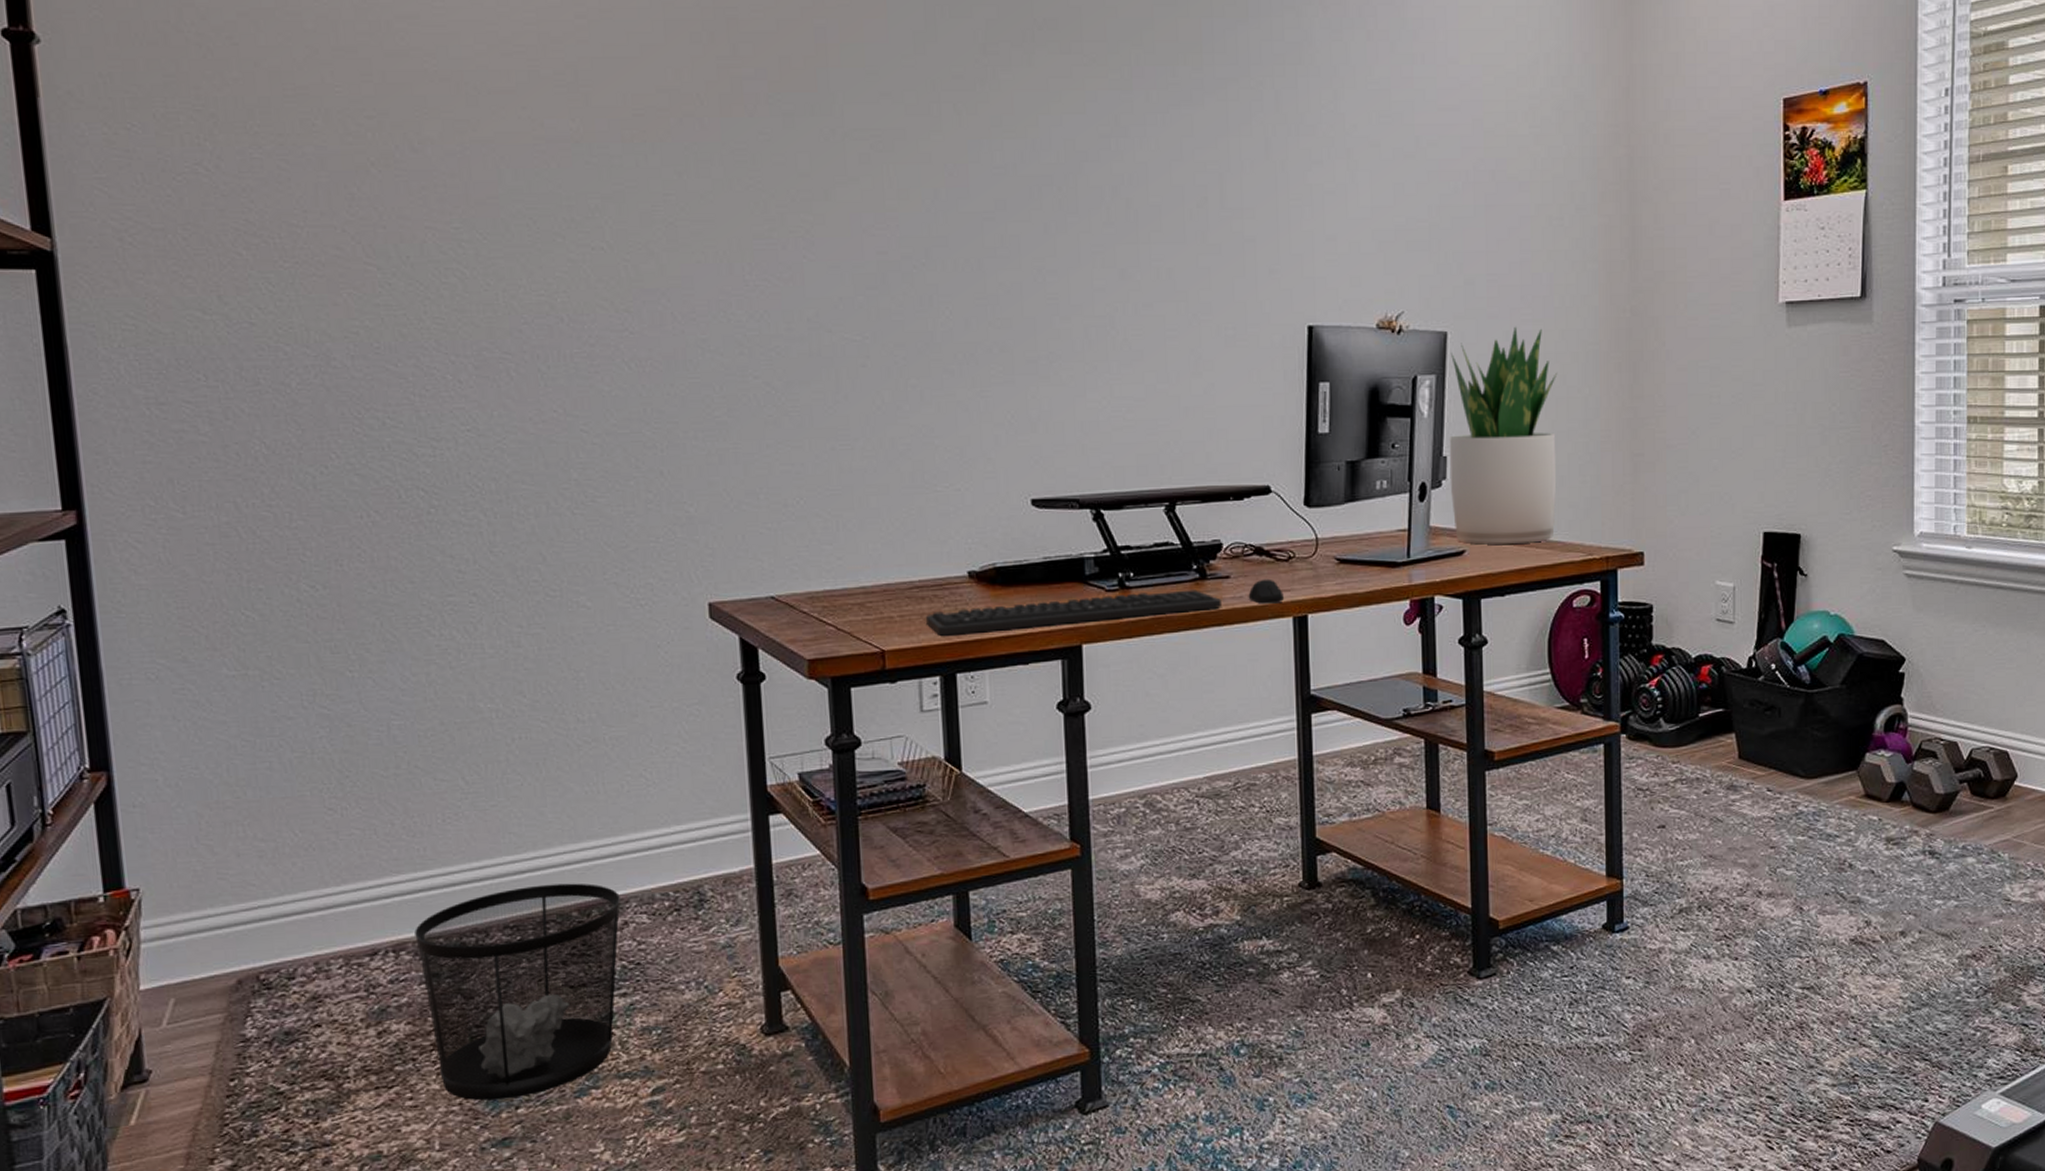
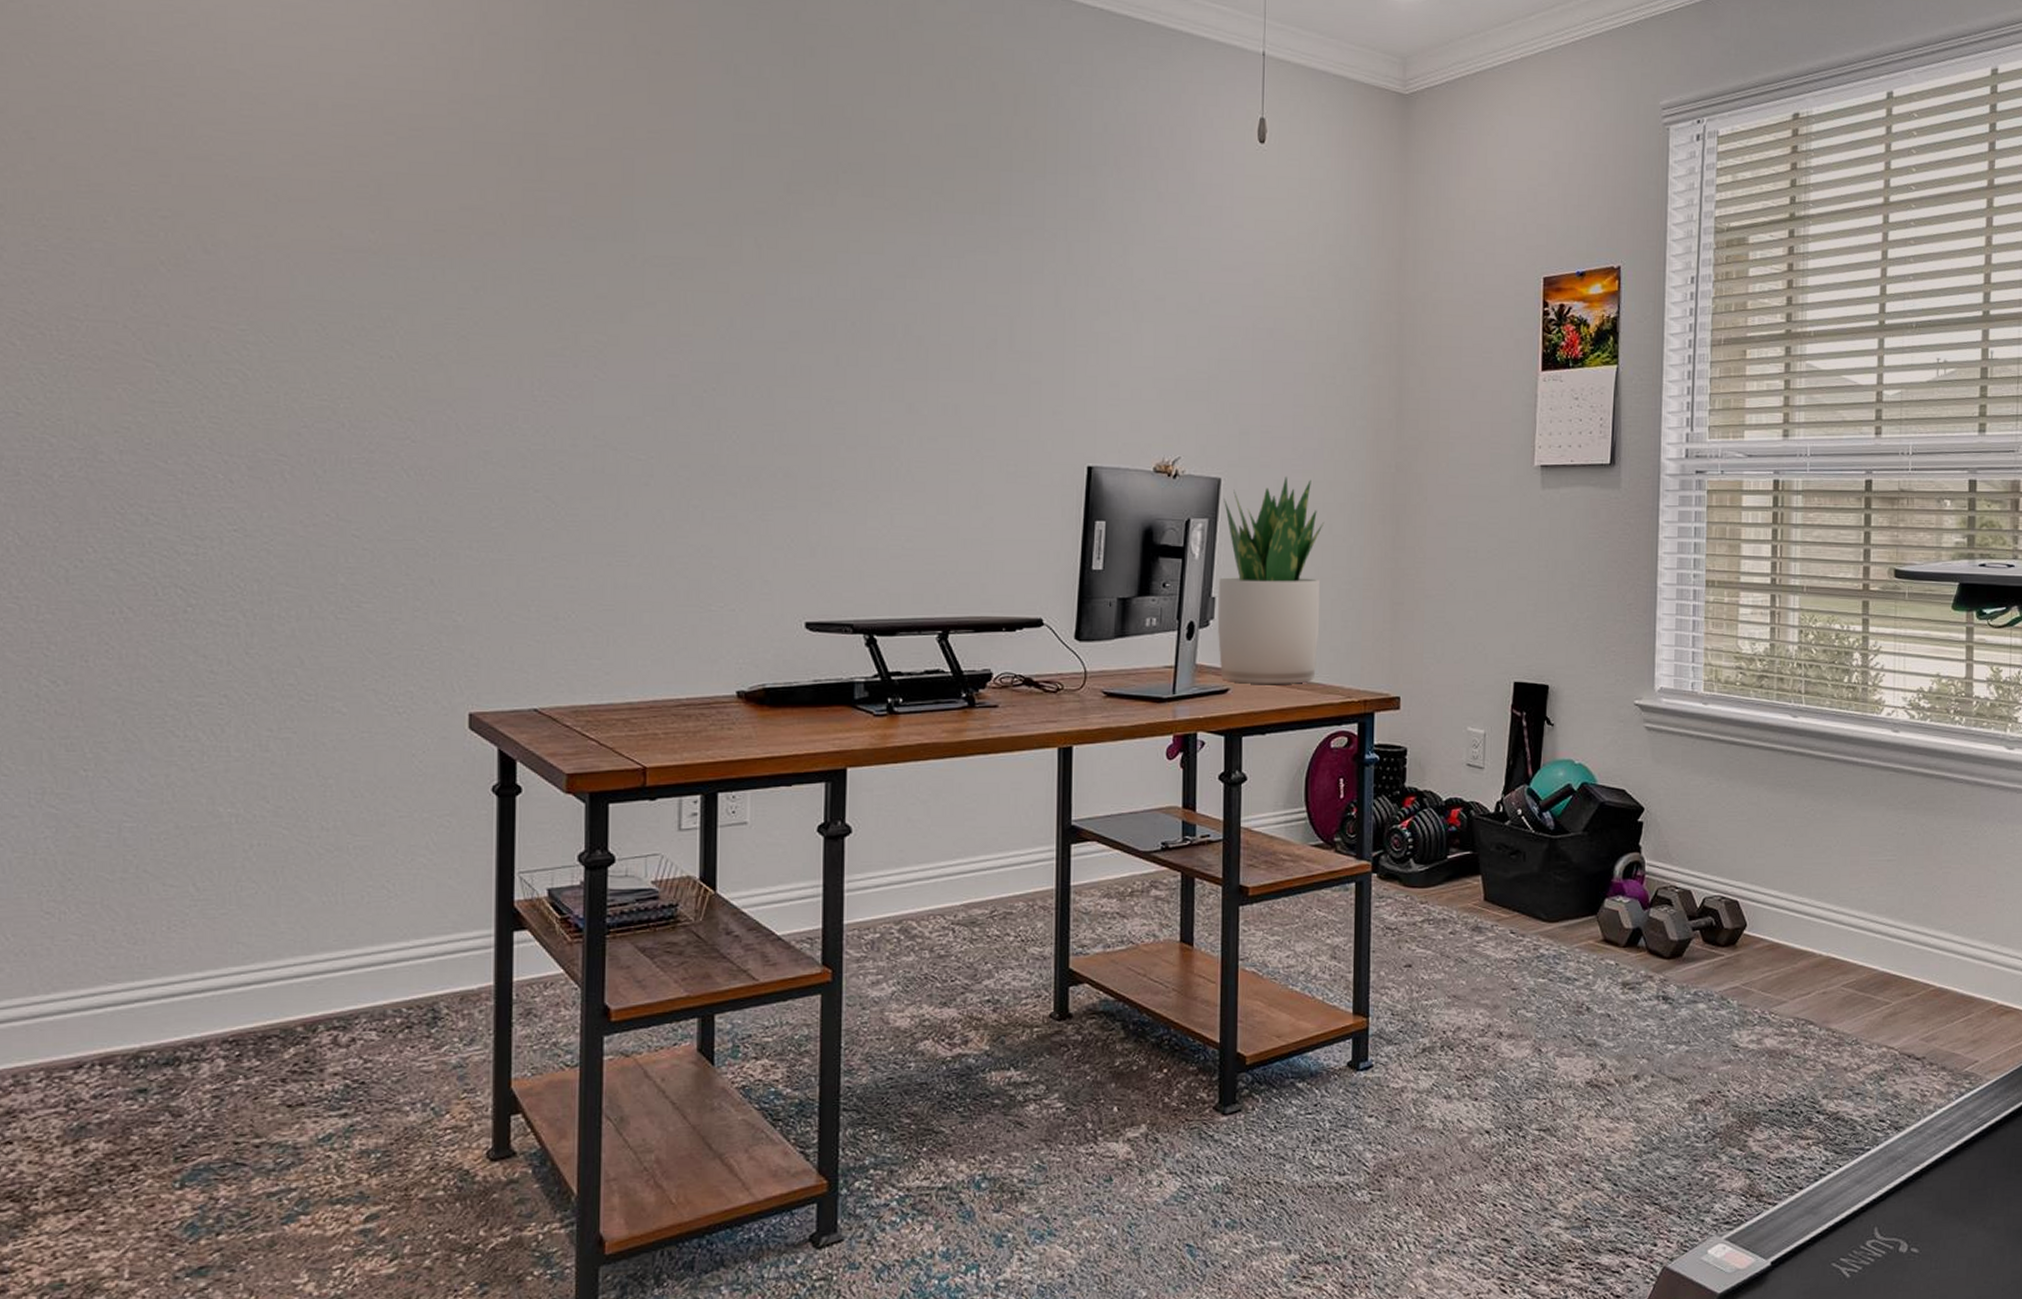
waste bin: present [415,883,620,1101] -> none [125,997,349,1226]
computer keyboard: present [925,589,1223,636] -> none [690,717,989,754]
computer mouse: present [1248,578,1284,604] -> none [1015,709,1050,734]

